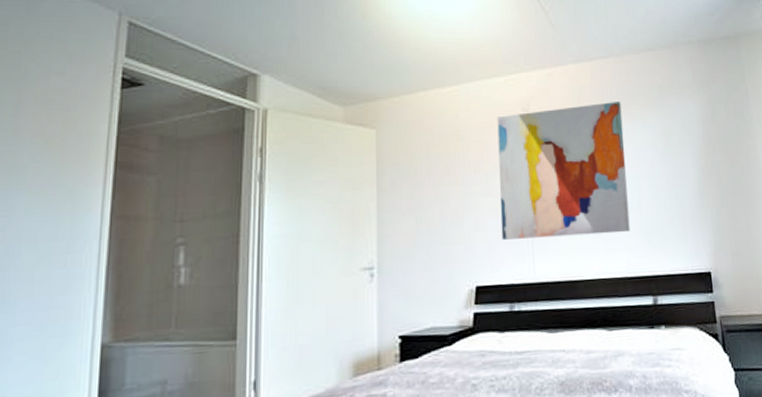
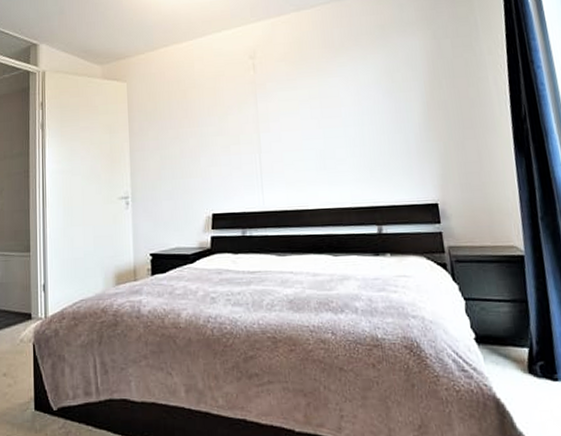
wall art: present [497,102,631,240] -> none [227,44,354,173]

